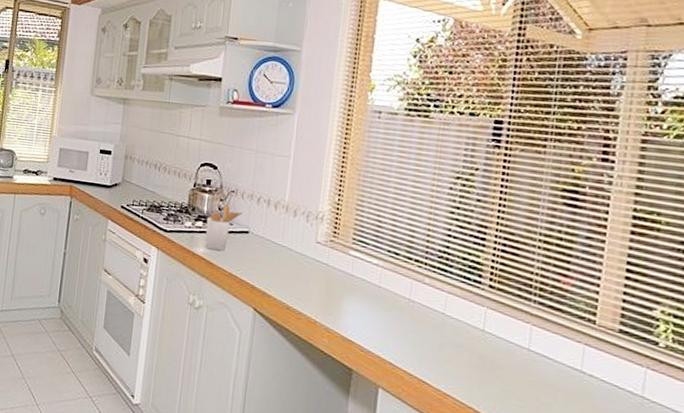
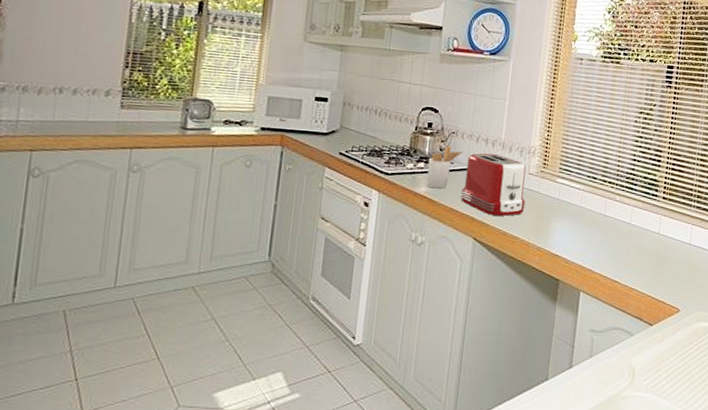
toaster: none [239,215,314,288] -> present [460,153,527,216]

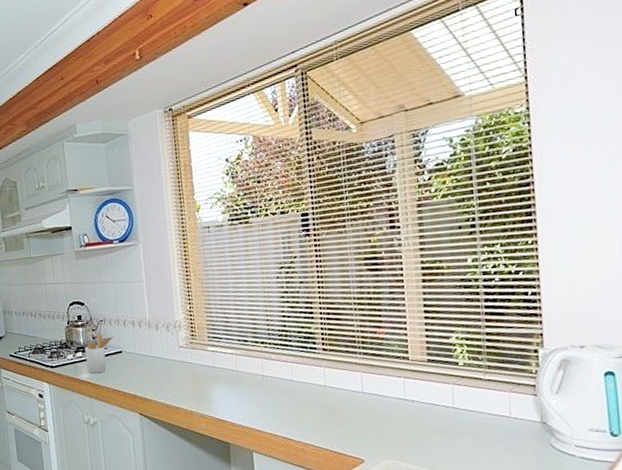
toaster: present [460,153,527,216] -> none [119,333,182,391]

